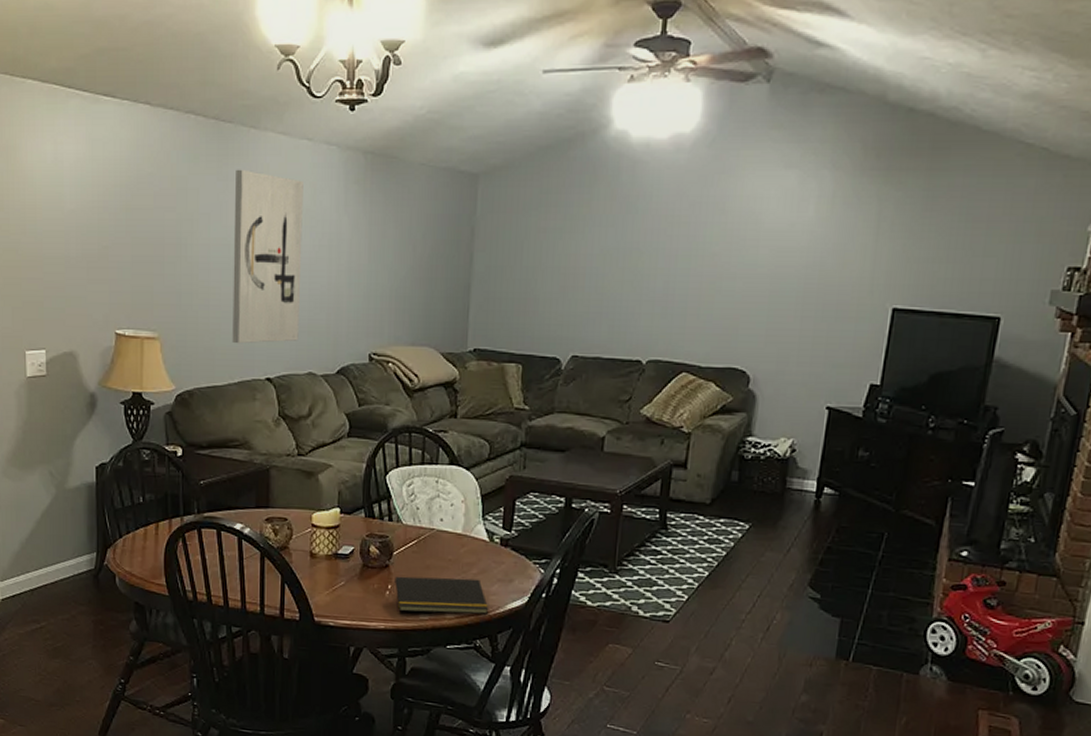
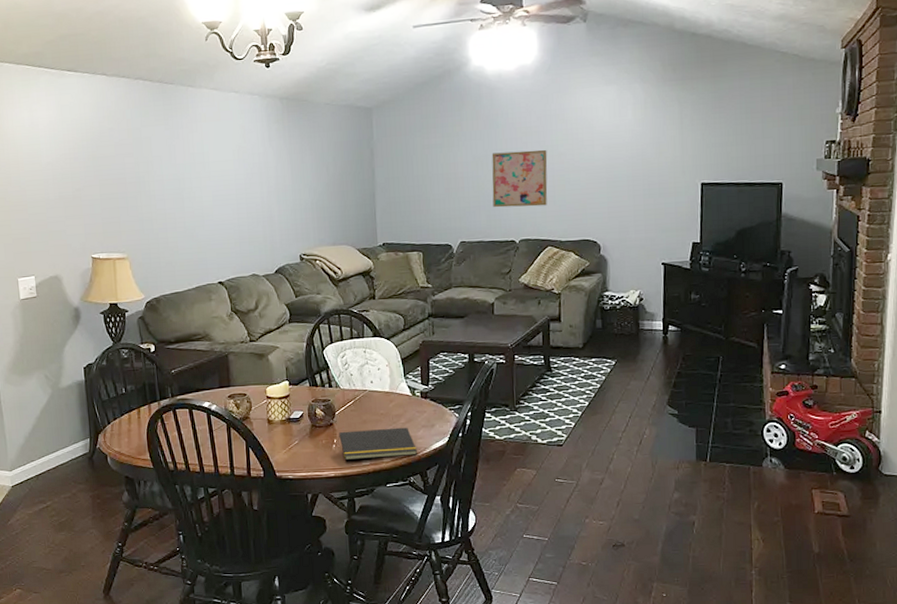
wall art: present [232,169,303,344] -> none [179,119,242,257]
wall art: none [618,246,697,320] -> present [492,149,548,208]

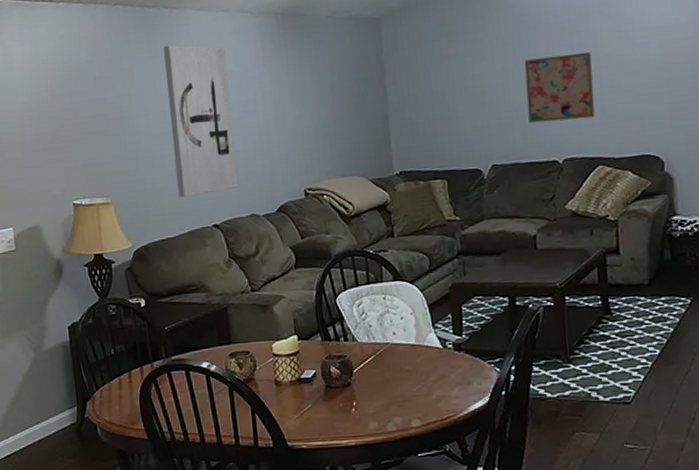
wall art: none [179,119,242,257] -> present [163,45,238,198]
notepad: present [338,427,417,461] -> none [357,385,452,427]

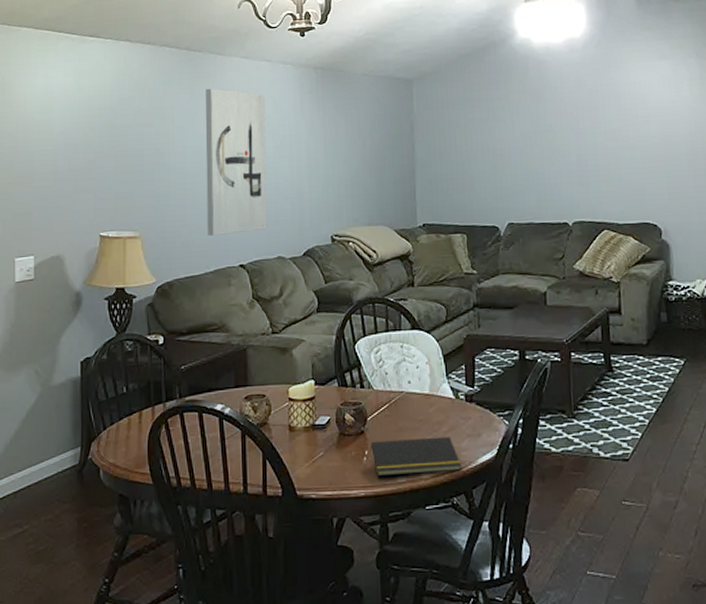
notepad: none [357,385,452,427] -> present [370,436,461,477]
wall art: present [524,51,595,123] -> none [540,125,602,187]

